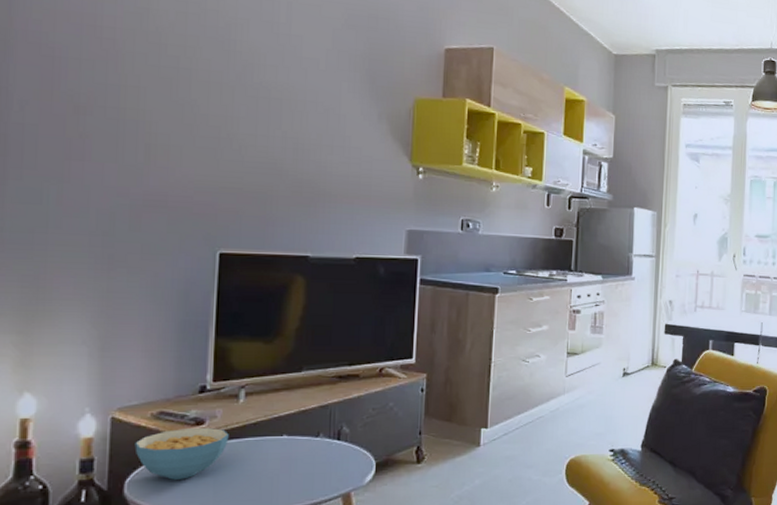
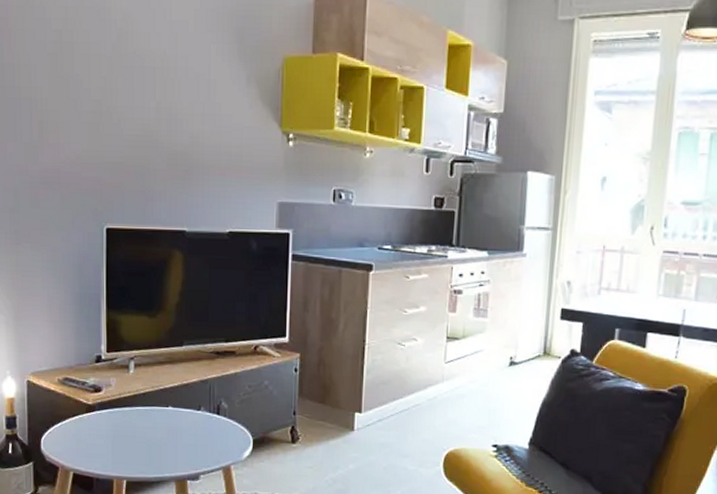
cereal bowl: present [134,428,229,480] -> none [47,394,122,441]

